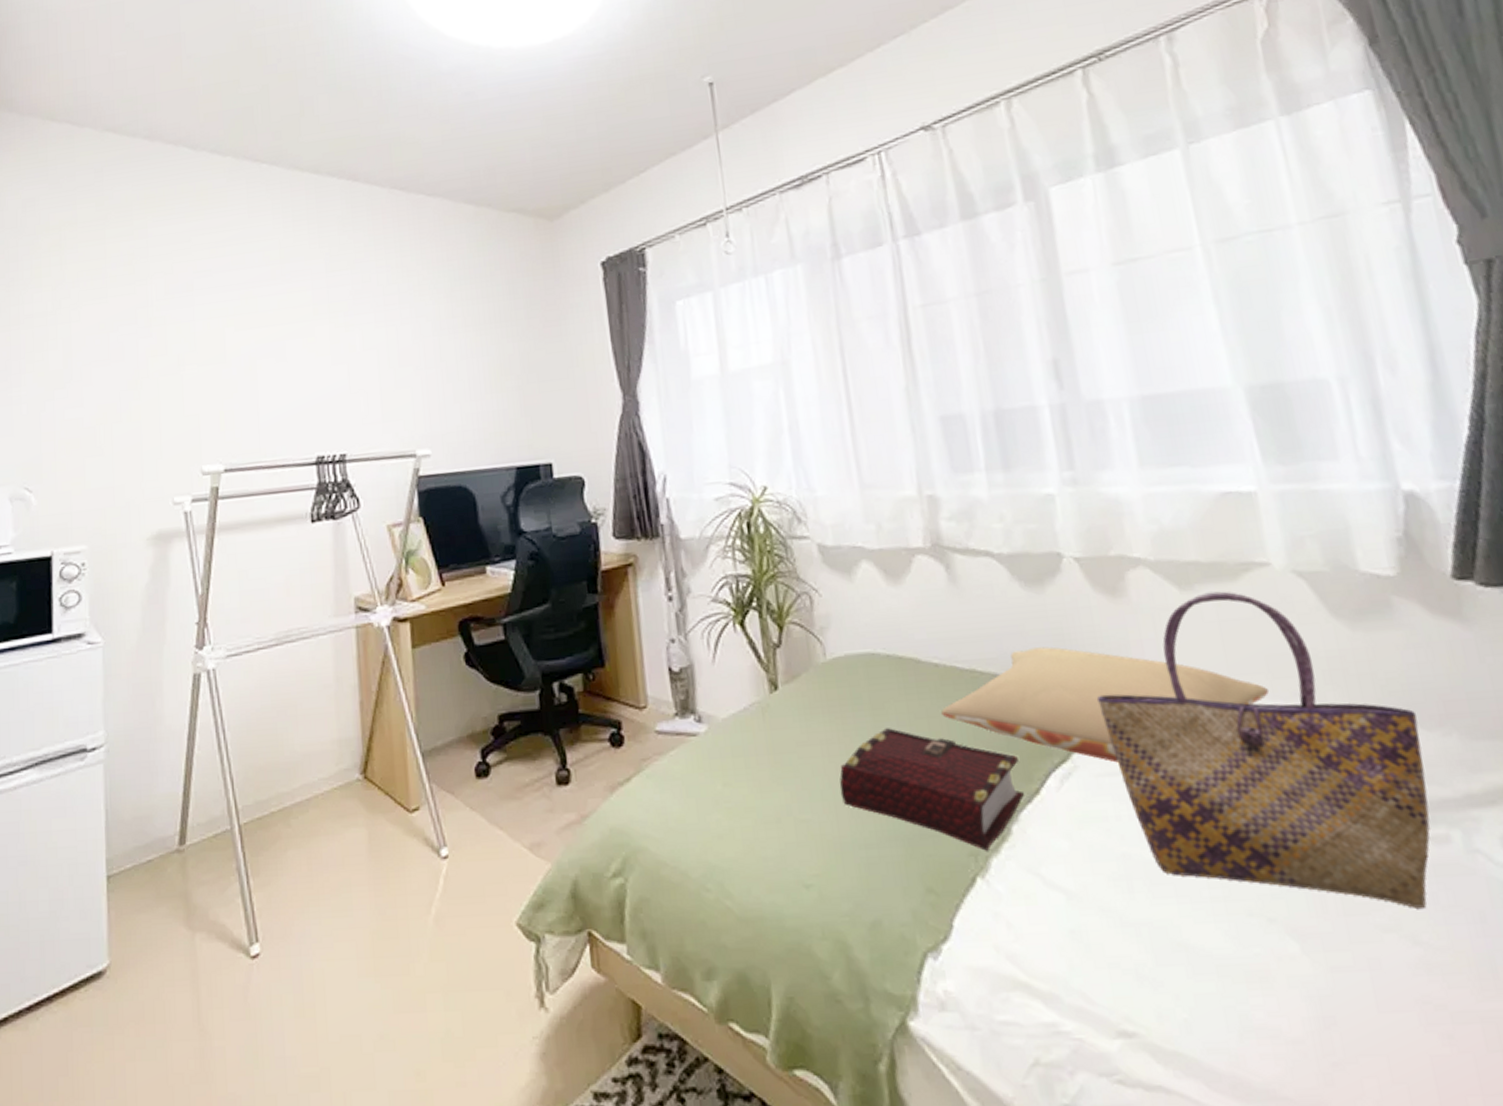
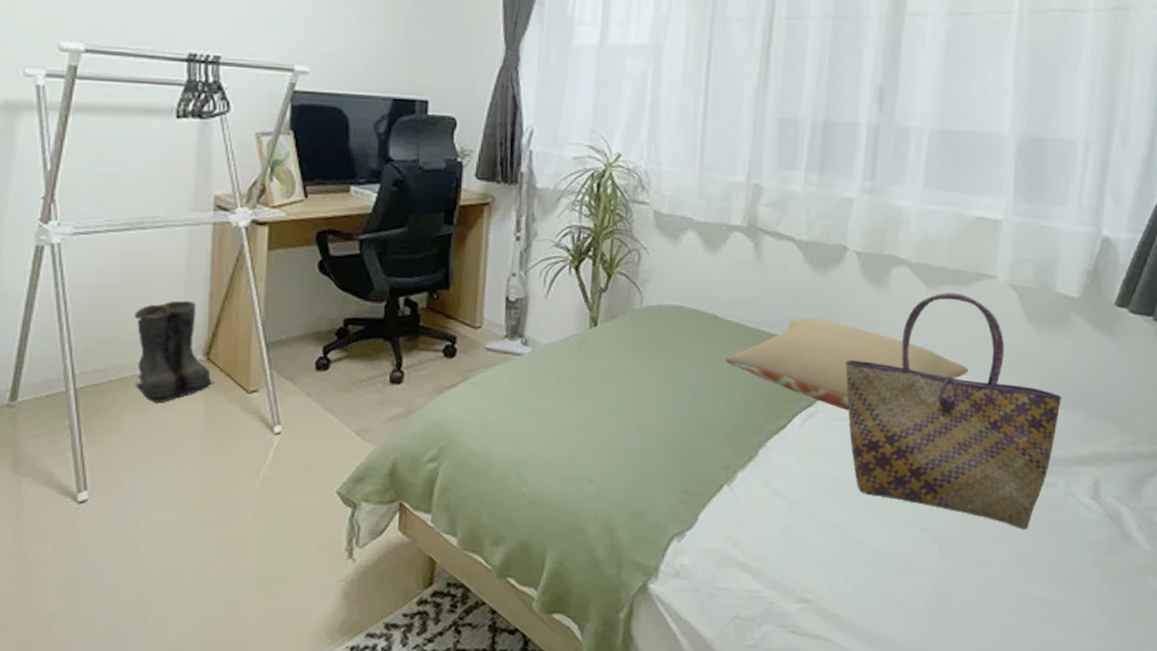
boots: none [290,714,375,834] -> present [135,300,215,403]
book: present [839,728,1024,851] -> none [631,367,776,466]

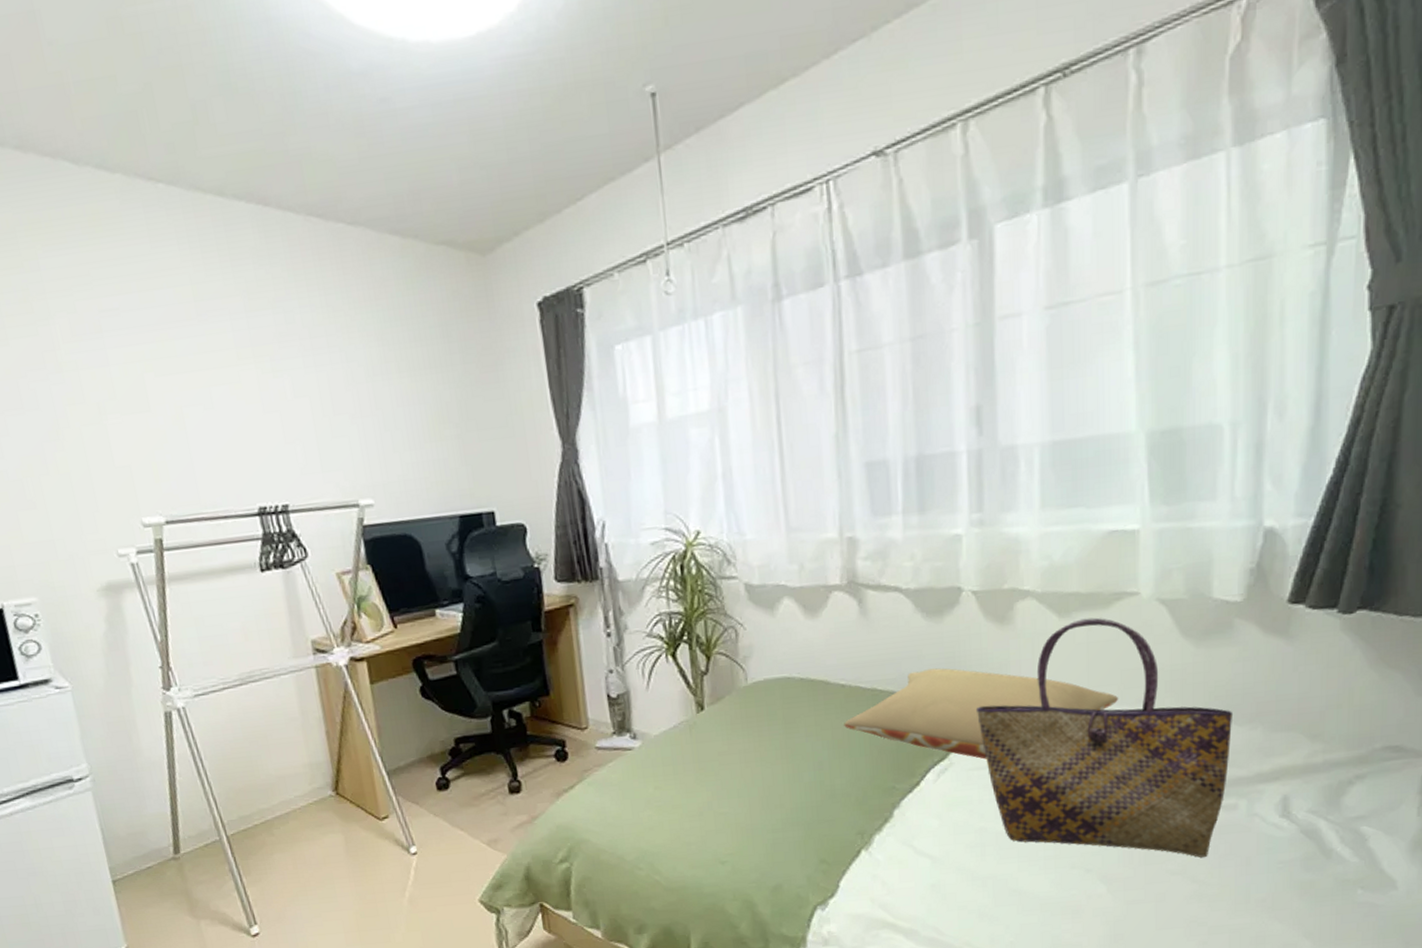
boots: present [135,300,215,403] -> none [263,742,348,840]

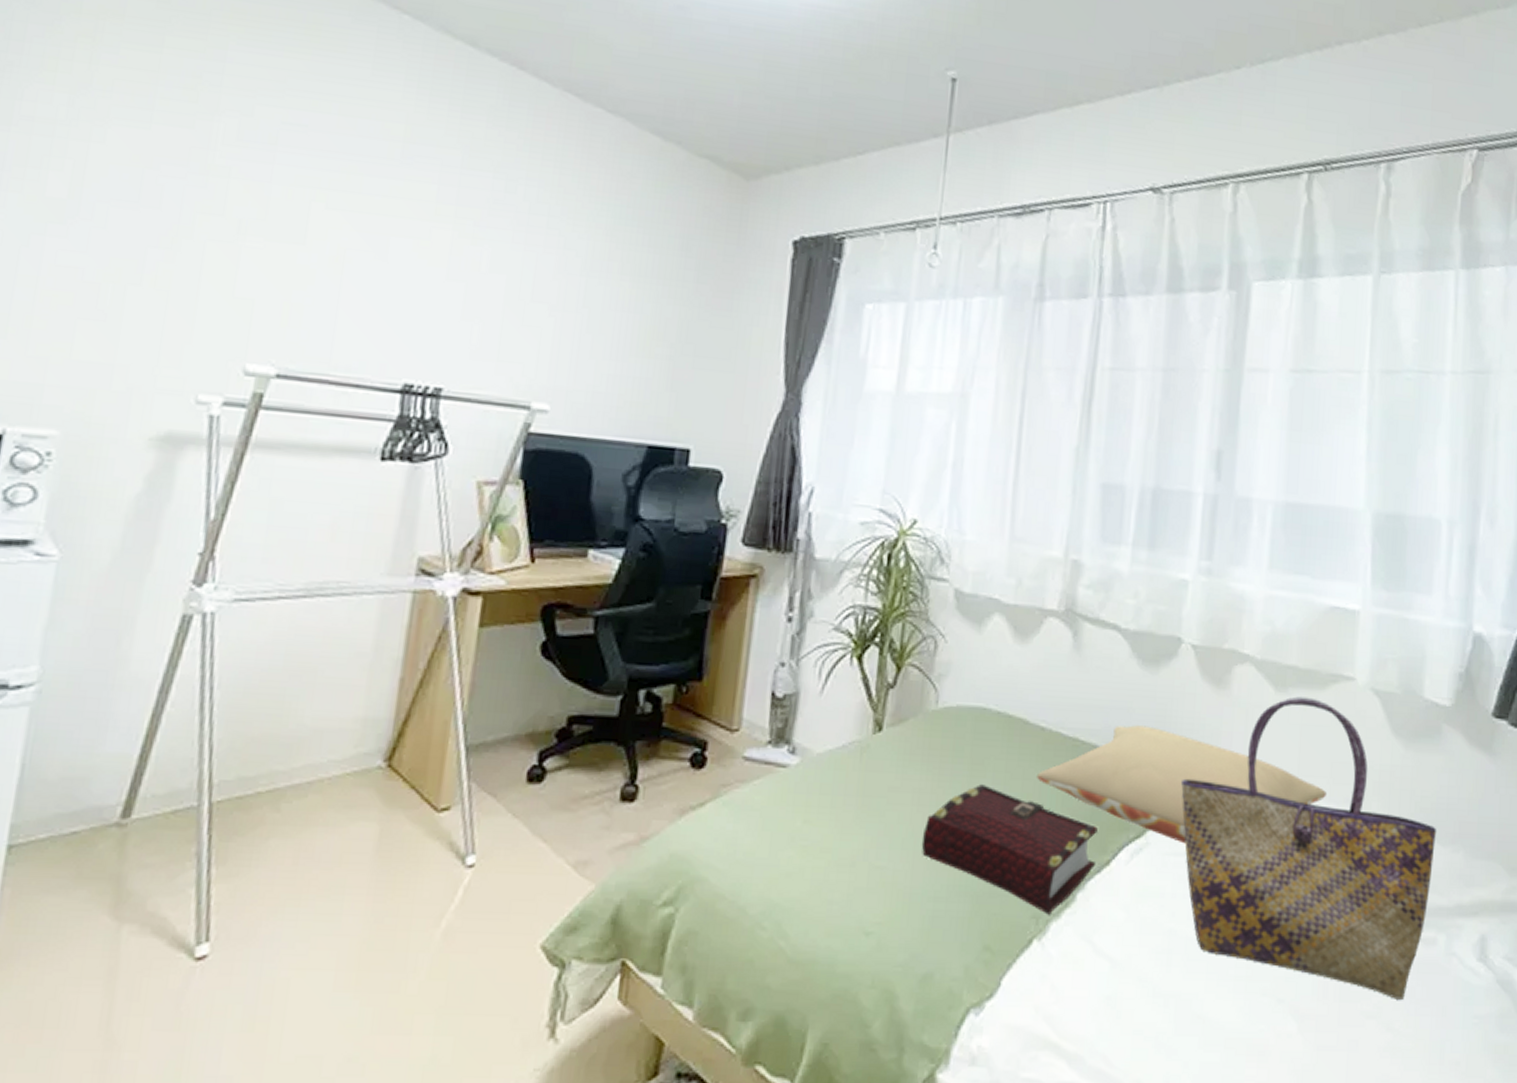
book: none [753,738,906,830] -> present [921,784,1098,915]

